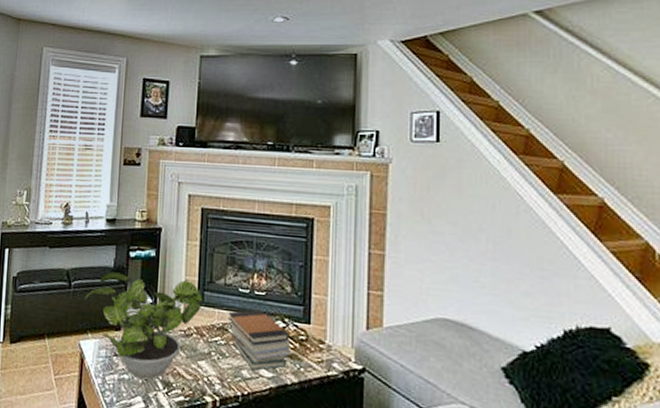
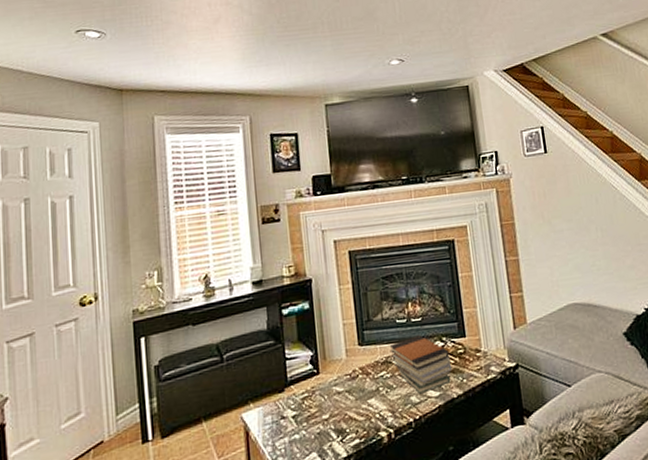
potted plant: present [84,272,203,380] -> none [240,324,364,435]

